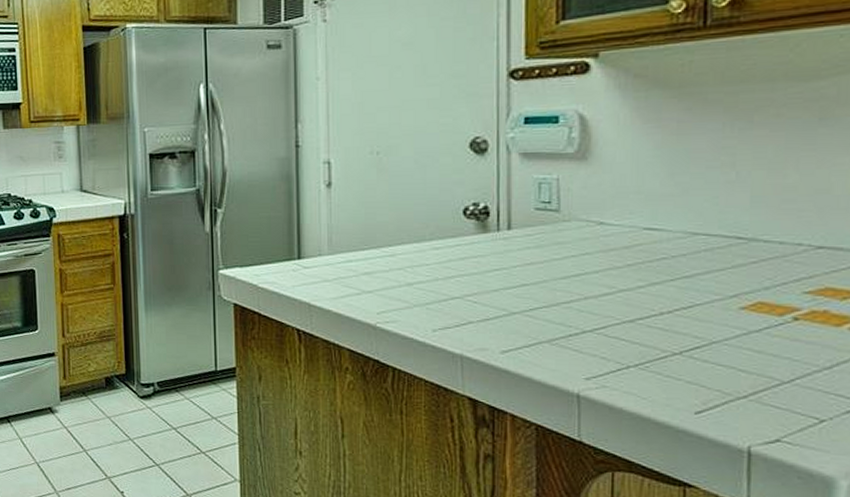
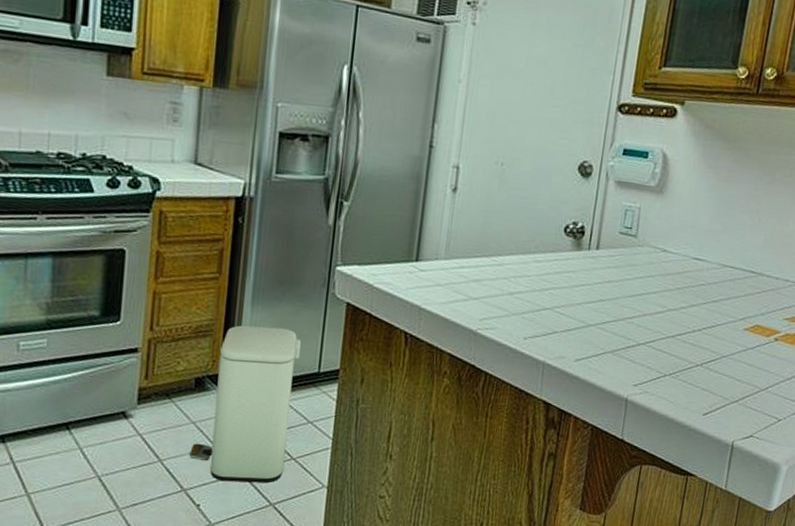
pedal bin: none [109,329,196,474] -> present [189,325,302,483]

